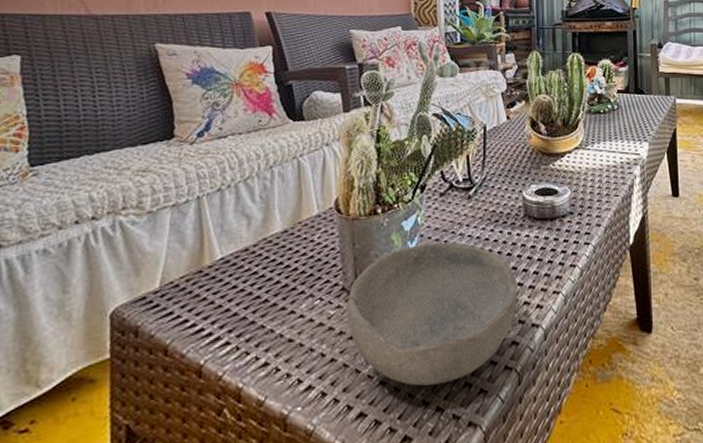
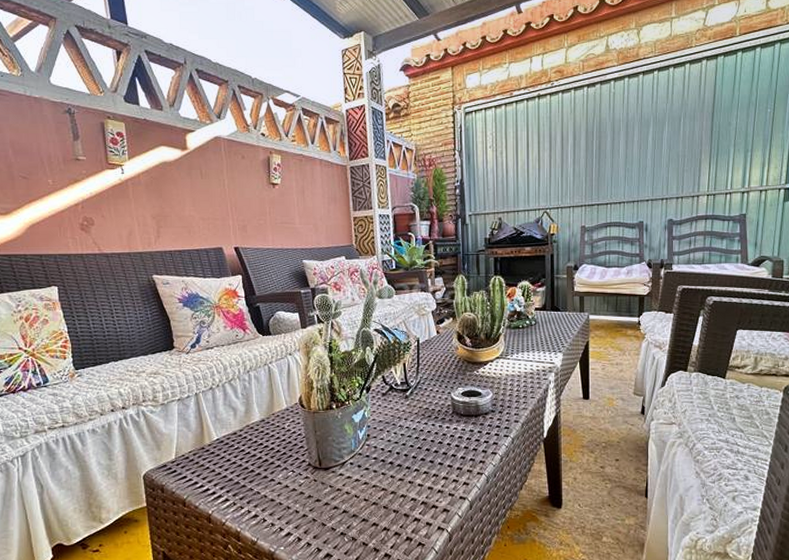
bowl: present [346,242,519,386] -> none [313,432,449,538]

